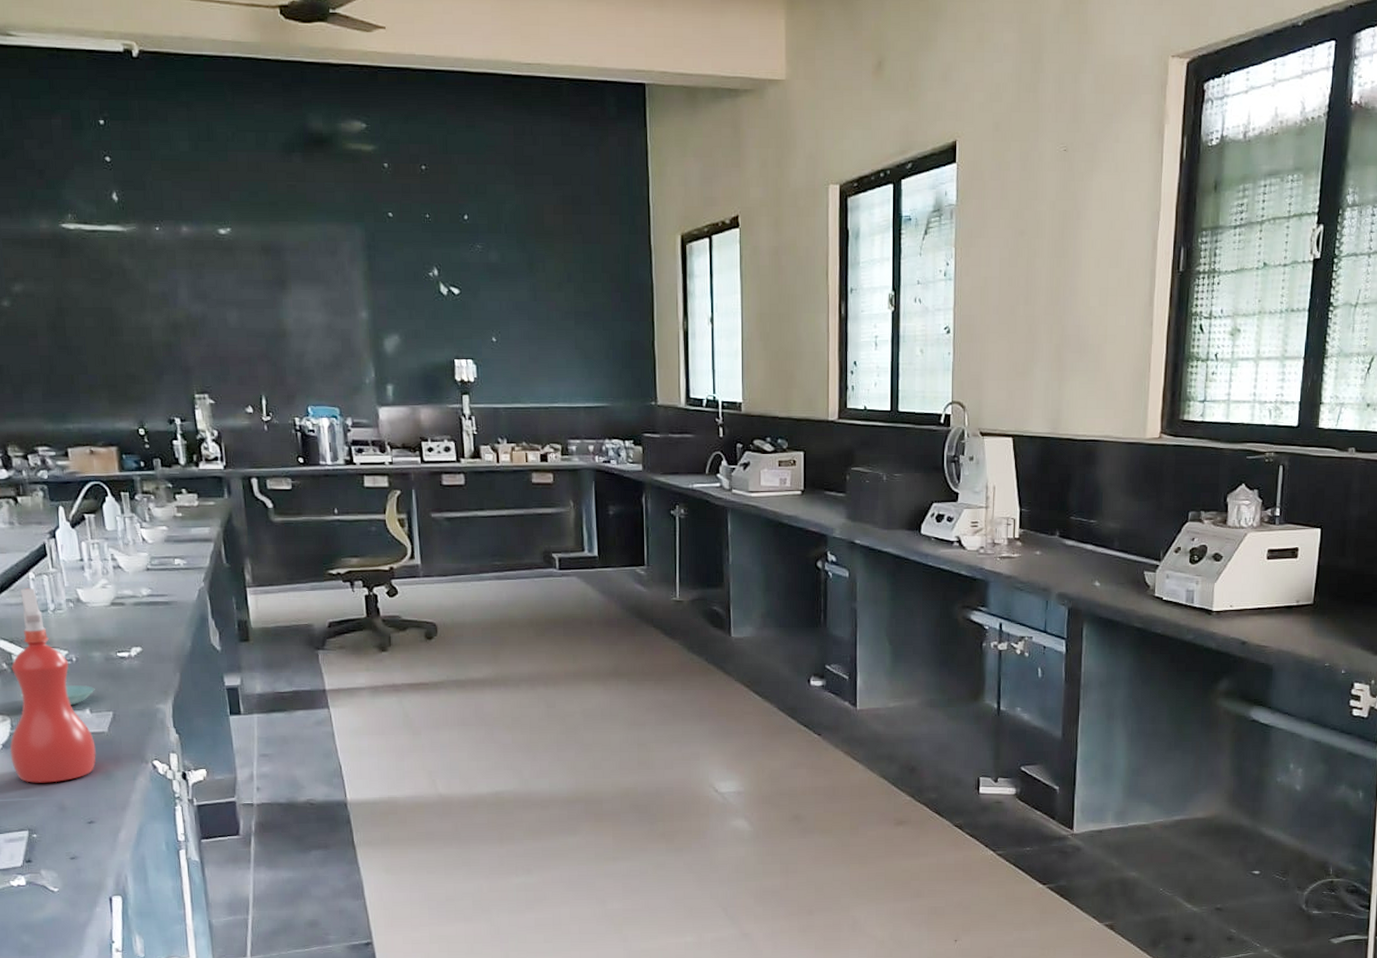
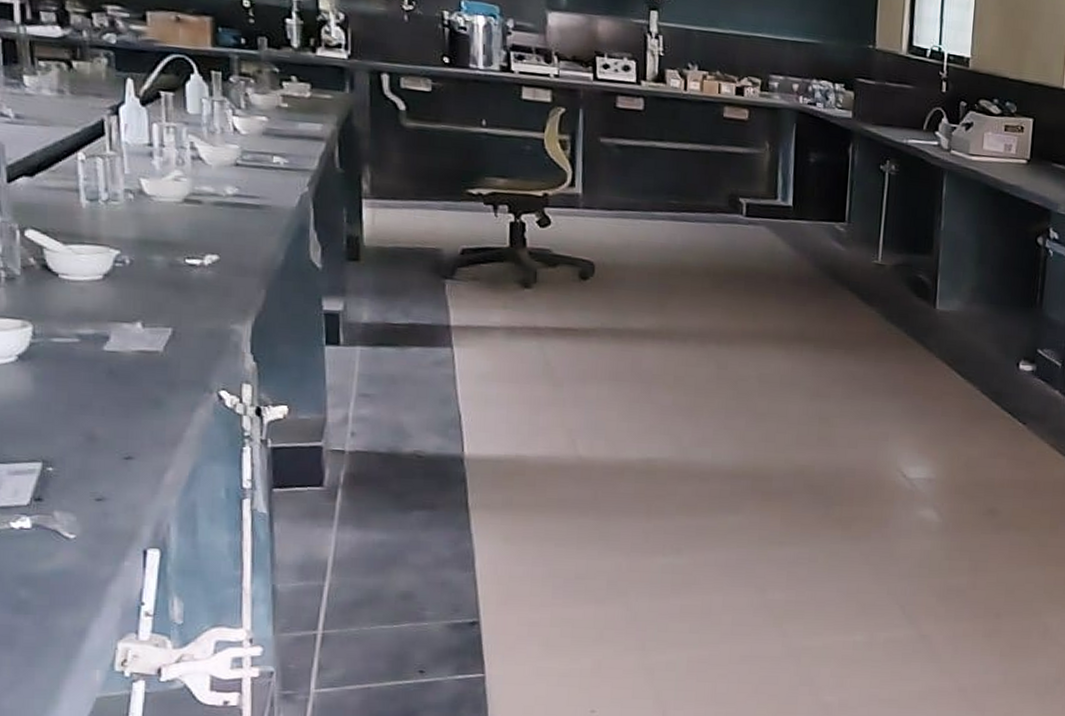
spray bottle: present [10,587,96,783] -> none [27,170,145,407]
saucer: present [20,685,95,706] -> none [50,292,152,317]

